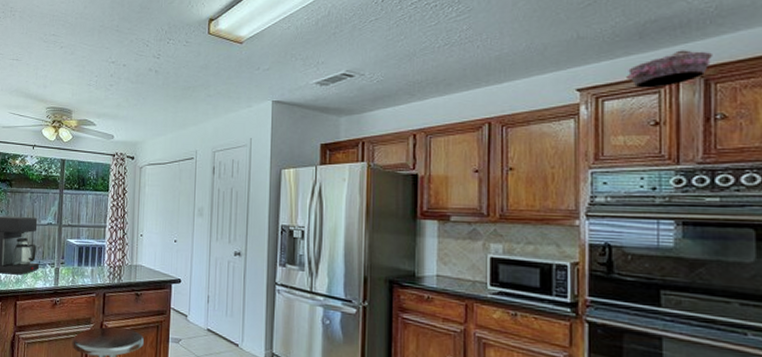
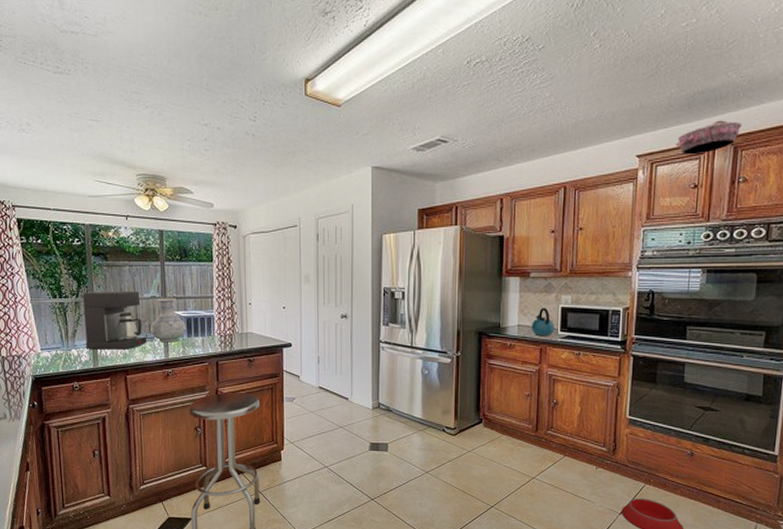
vase: none [44,225,77,271] -> present [150,298,186,343]
kettle: none [452,256,484,291] -> present [530,307,556,337]

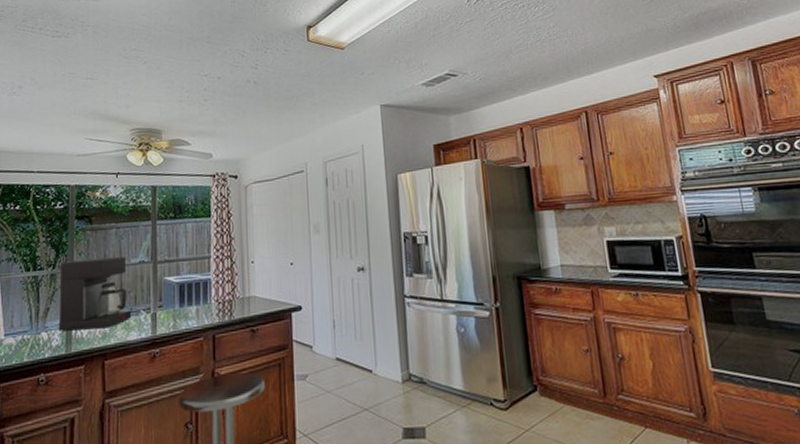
vase: present [150,298,186,343] -> none [136,261,178,316]
kettle: present [530,307,556,337] -> none [575,242,605,277]
decorative basket: present [676,120,742,155] -> none [691,36,754,72]

